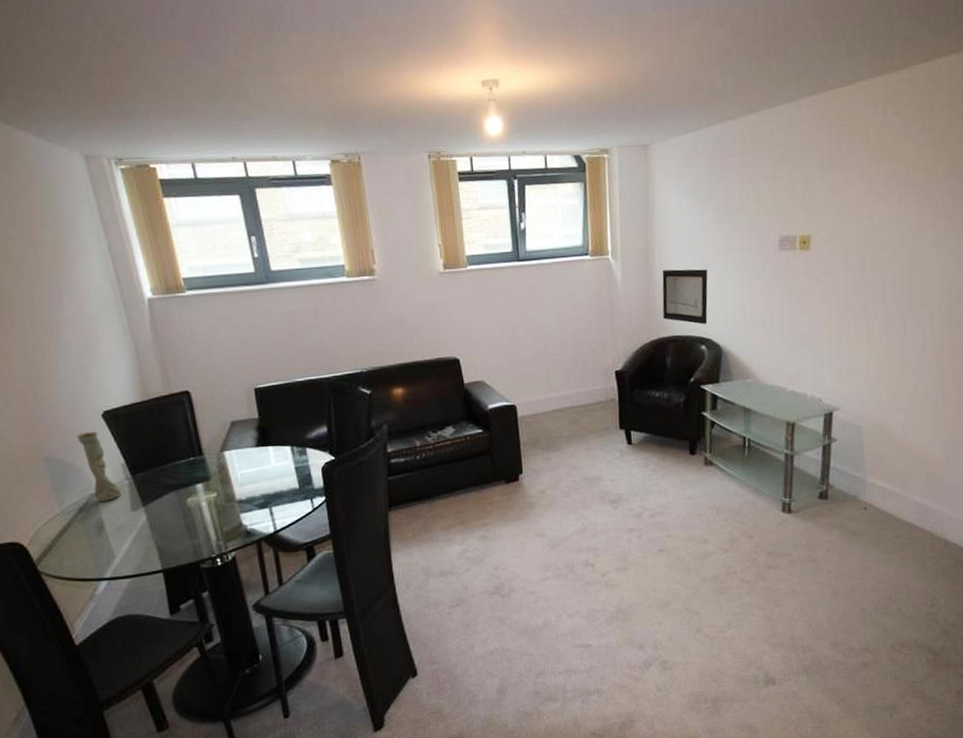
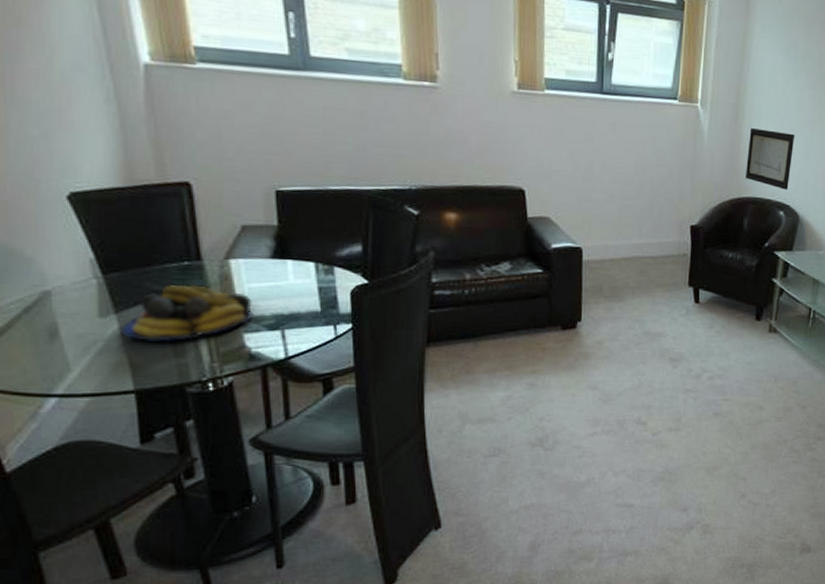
vase: present [76,432,121,502] -> none [28,215,86,302]
fruit bowl: none [148,477,246,528] -> present [120,285,253,342]

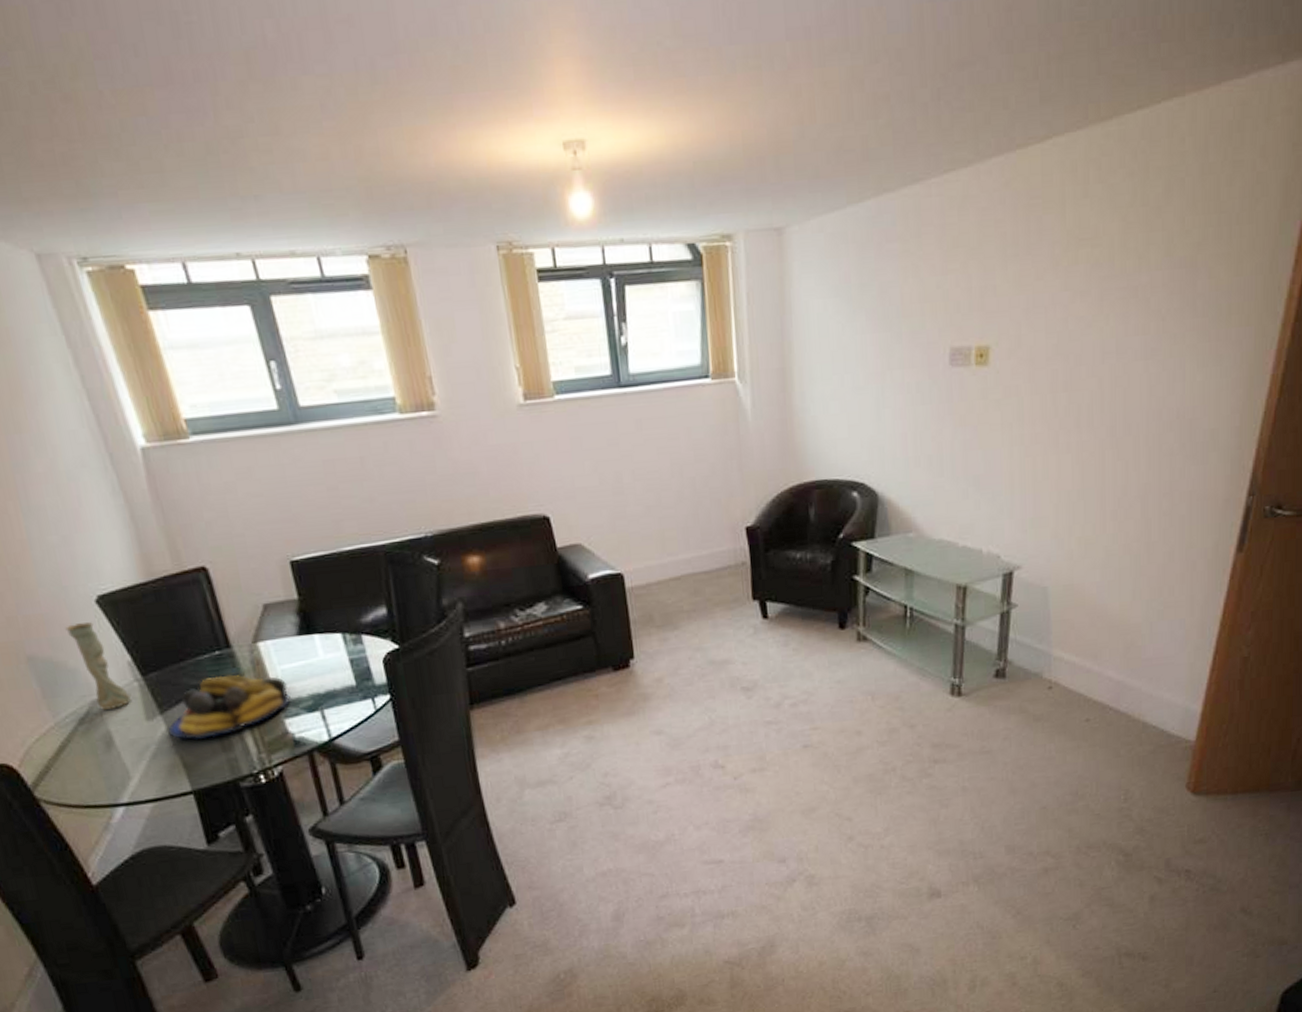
vase: none [28,215,86,302] -> present [65,622,131,710]
wall art: present [746,128,795,190] -> none [802,392,861,465]

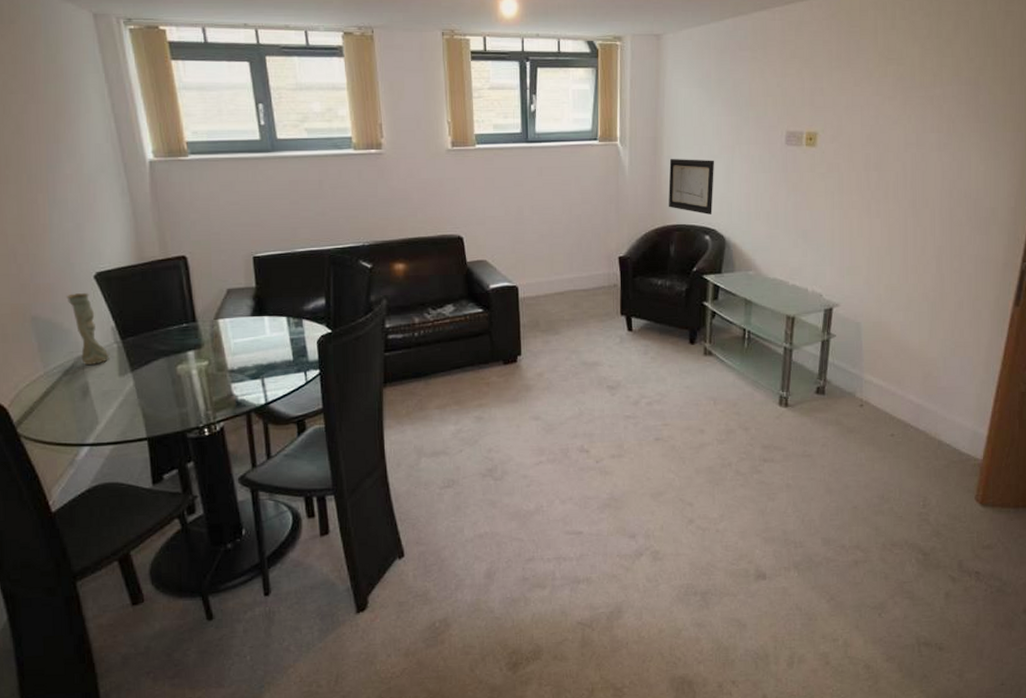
fruit bowl: present [168,675,291,739] -> none [135,344,238,395]
wall art: none [802,392,861,465] -> present [668,159,715,215]

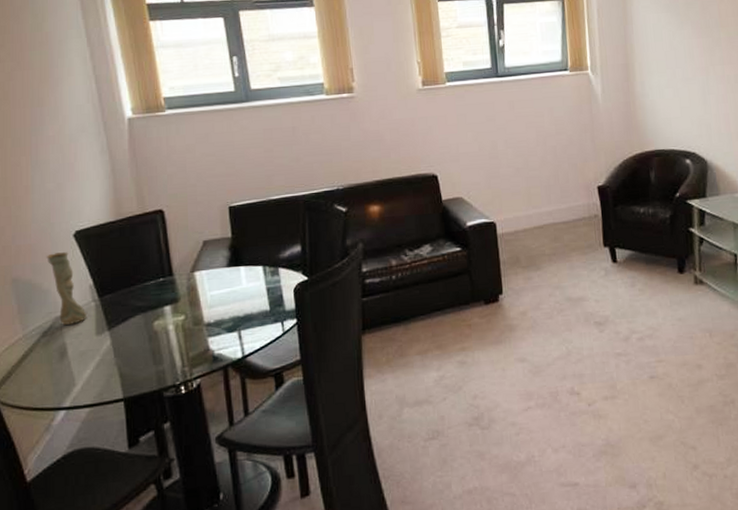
wall art: present [668,159,715,215] -> none [642,82,691,138]

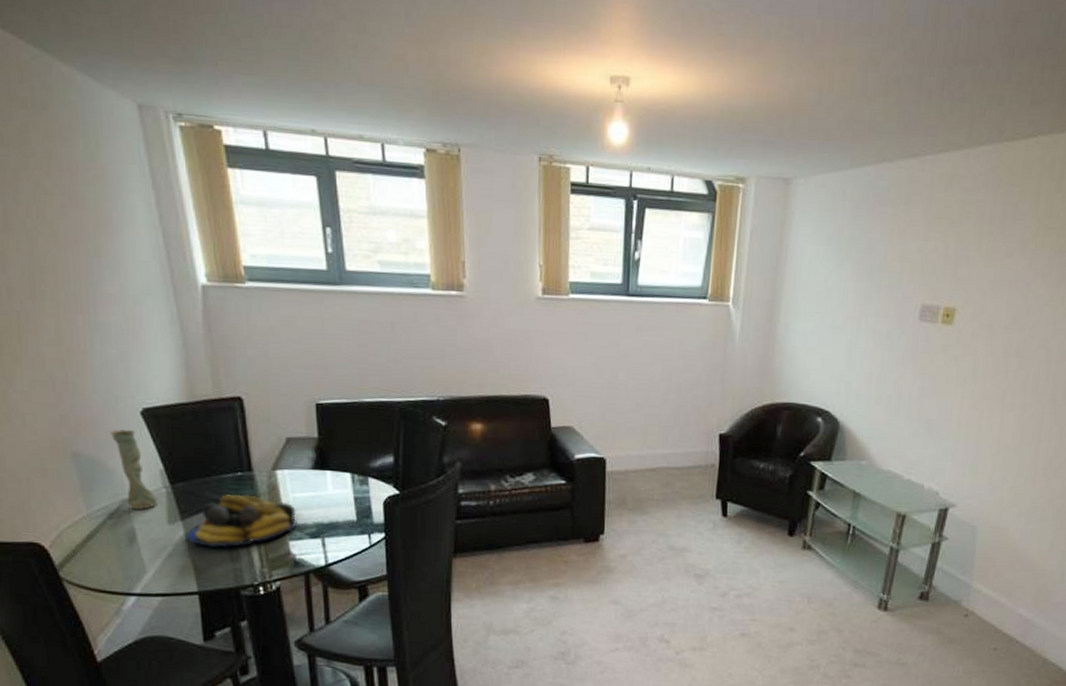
fruit bowl: none [112,299,215,353] -> present [186,495,297,547]

